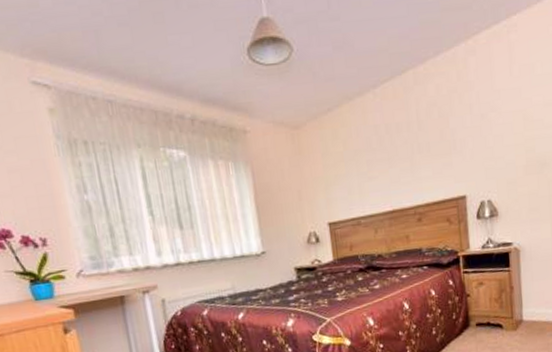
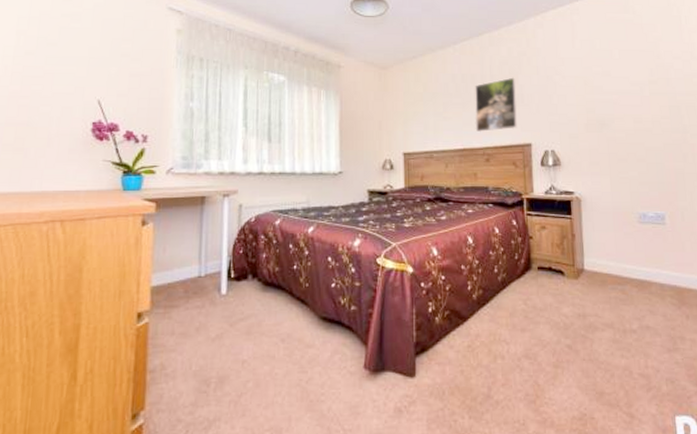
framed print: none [401,120,450,190] -> present [475,77,517,133]

